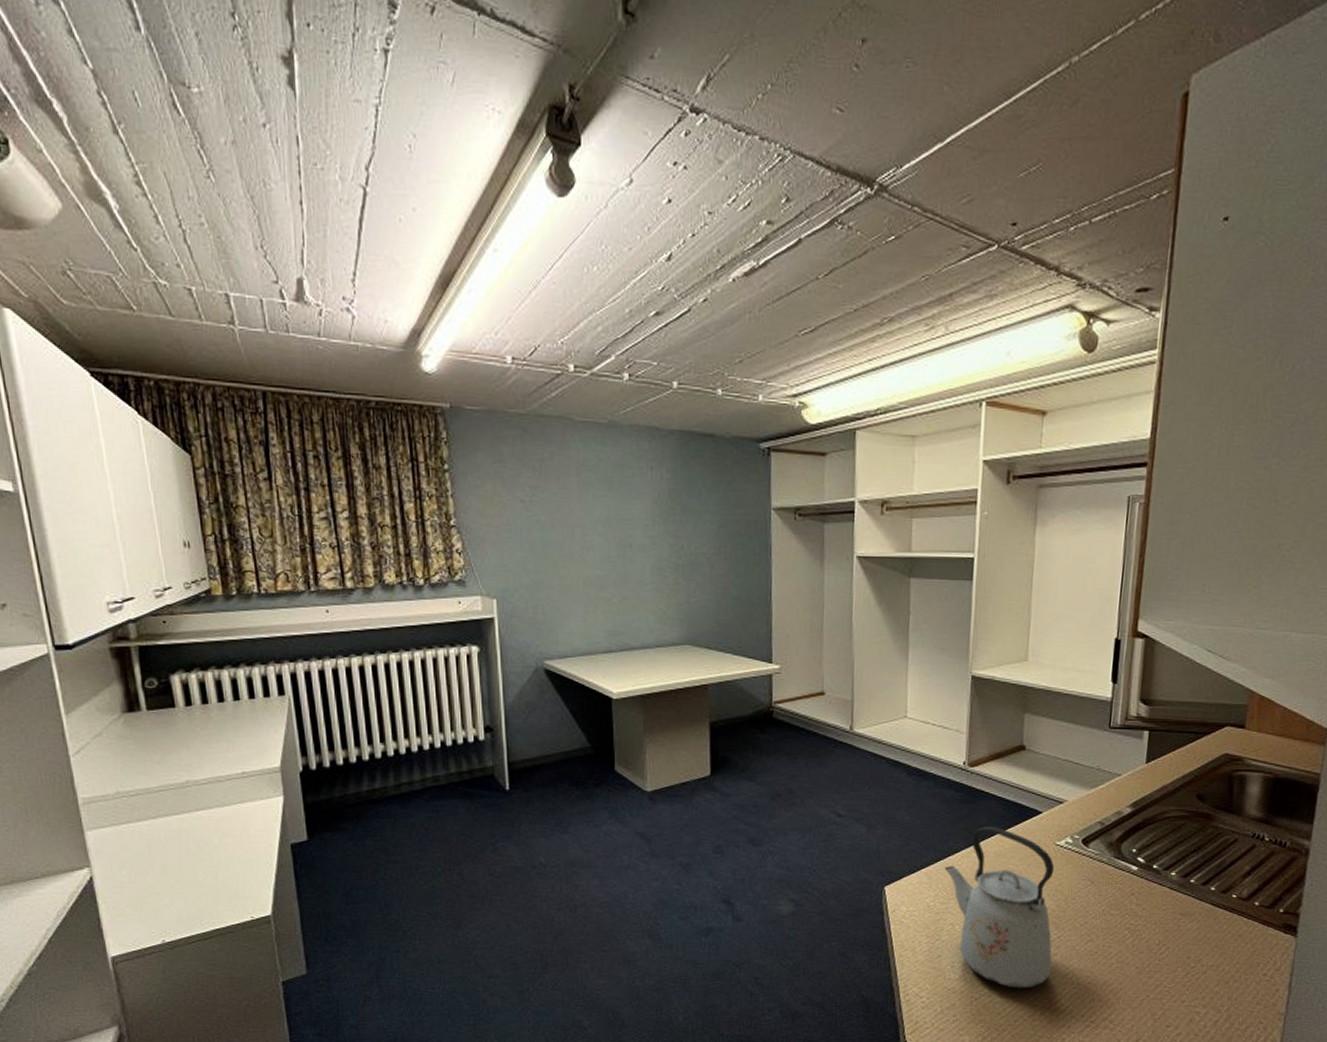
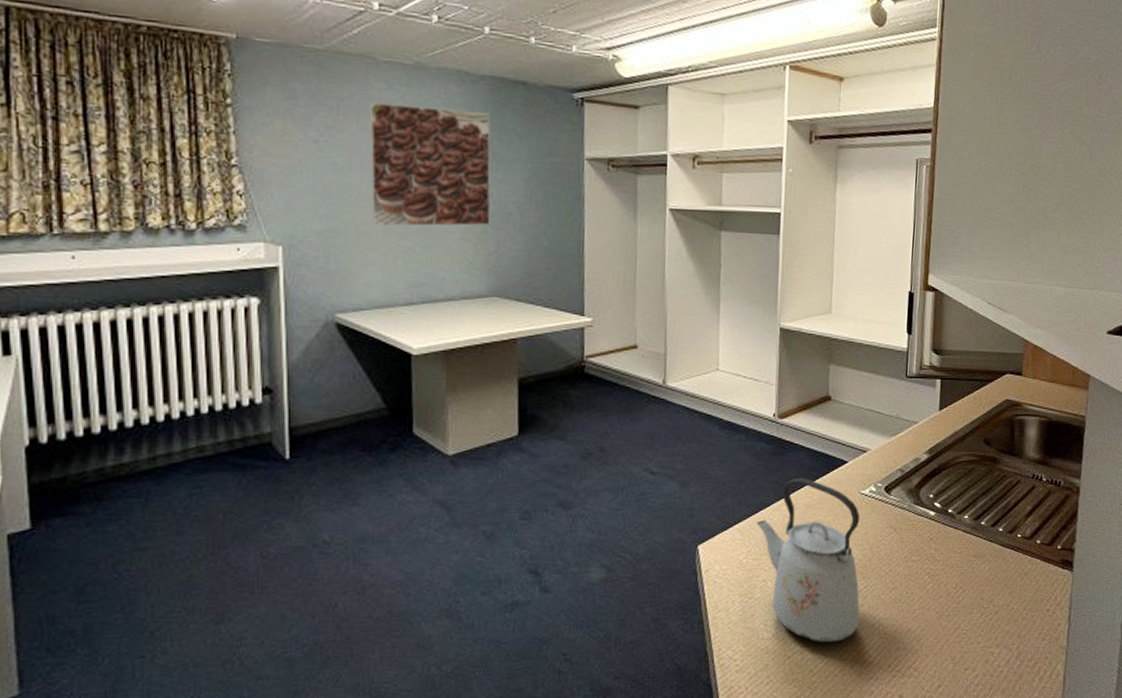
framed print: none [568,461,682,580] -> present [369,101,491,227]

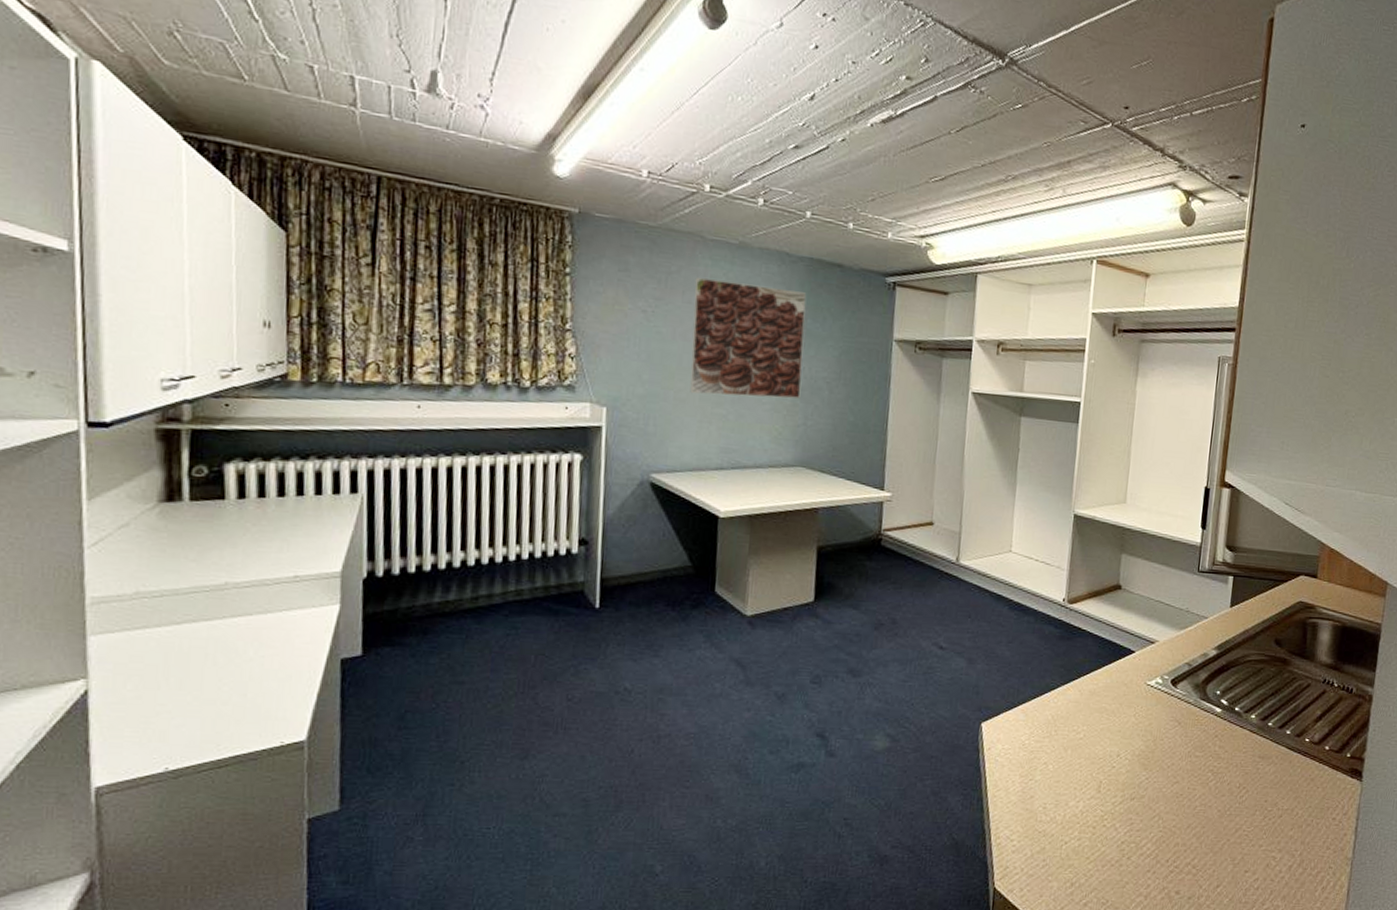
kettle: present [756,478,860,643] -> none [1040,664,1145,832]

